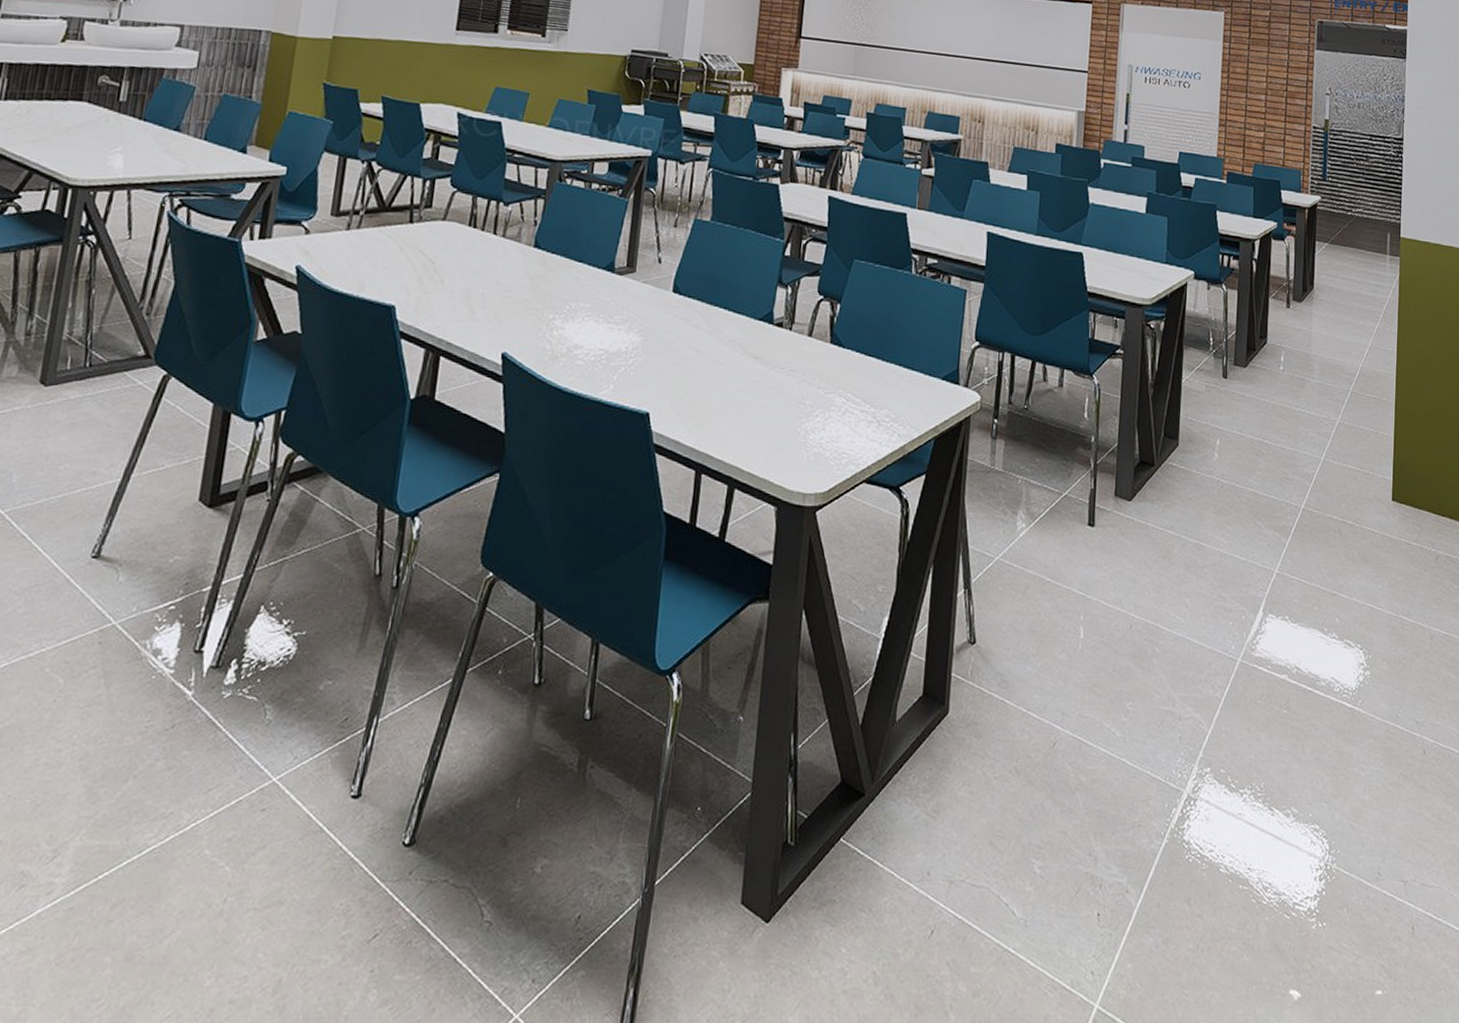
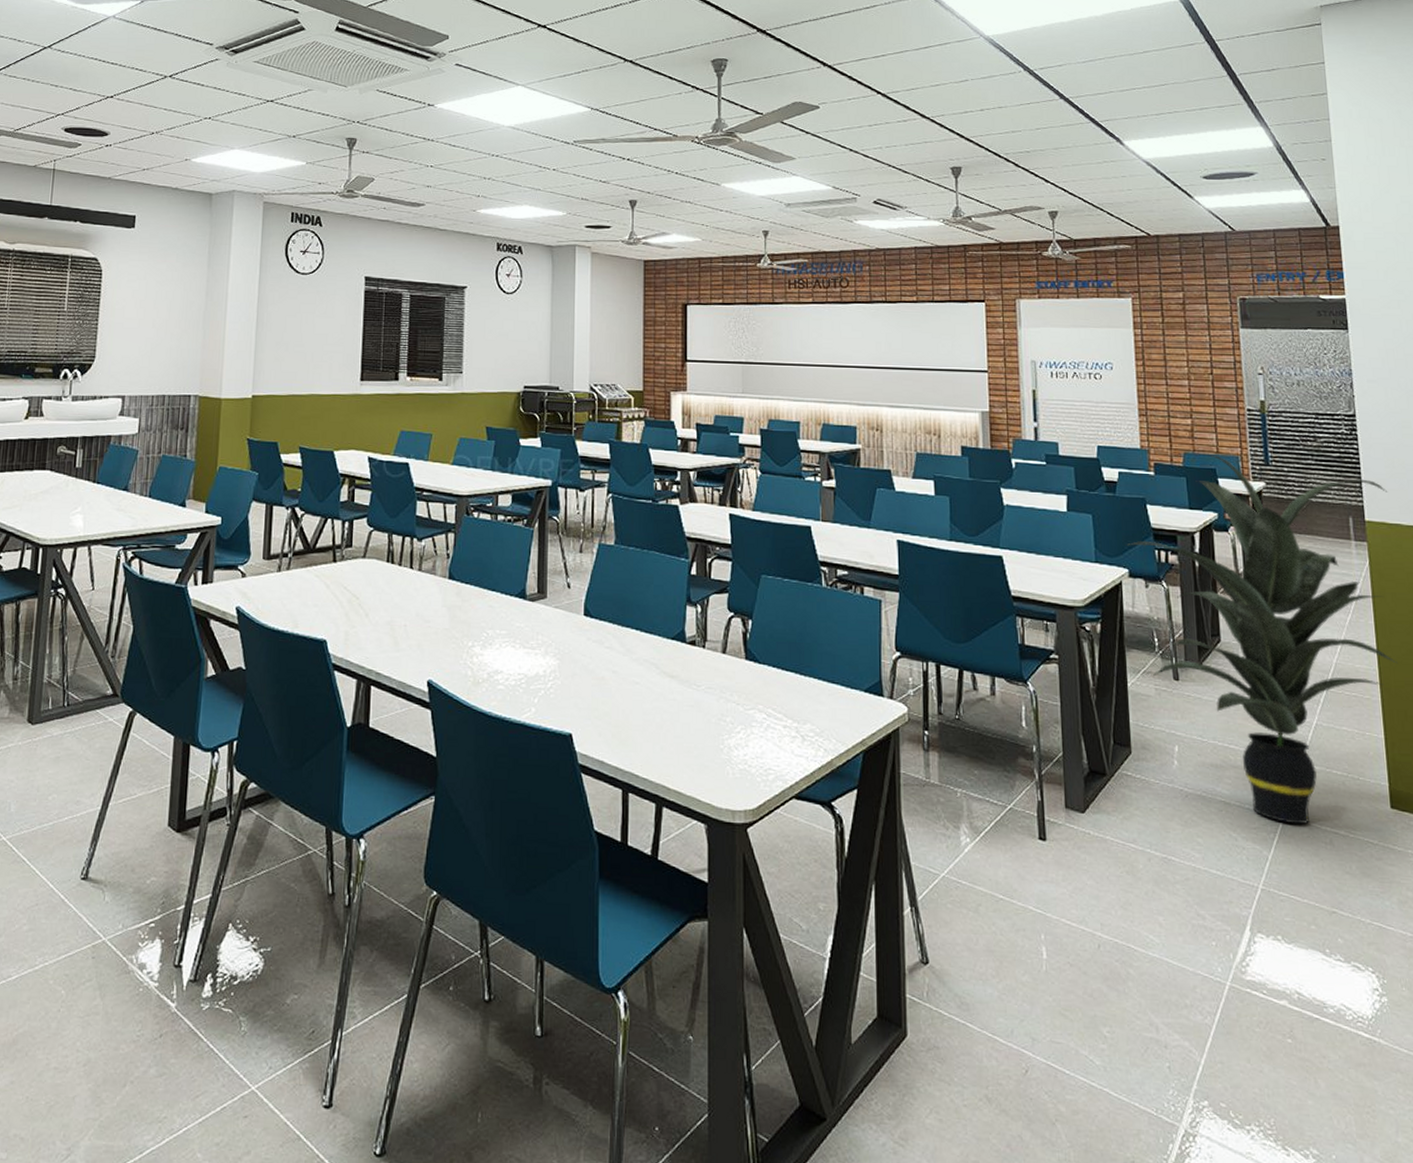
indoor plant: none [1194,166,1421,515] -> present [1125,454,1397,825]

